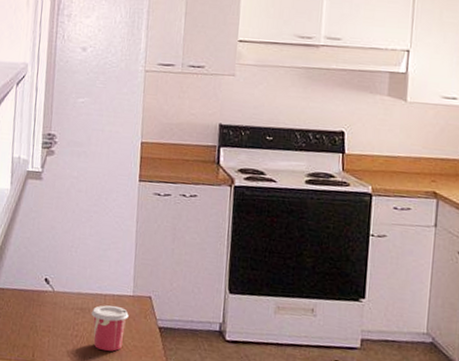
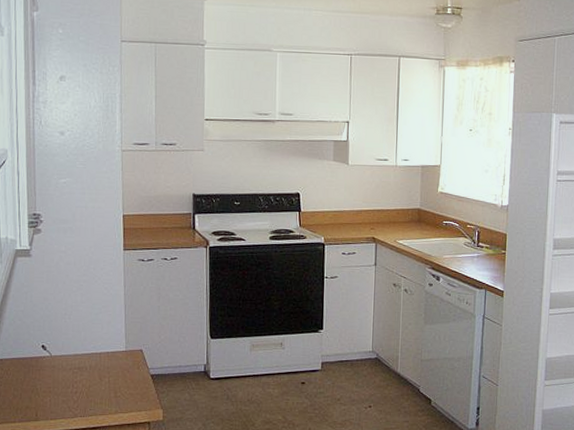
cup: present [91,305,129,352] -> none [88,362,123,401]

